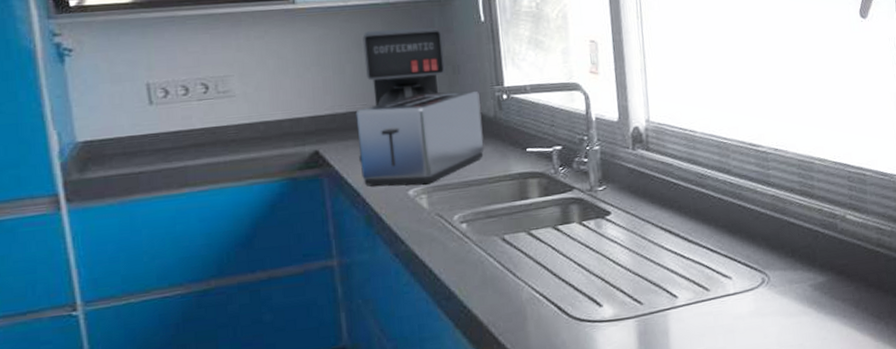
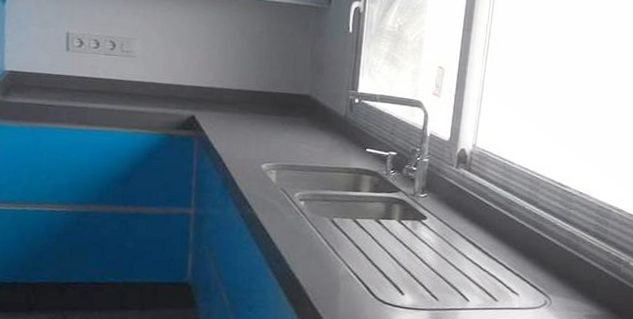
toaster: present [355,90,485,186] -> none [226,84,336,162]
coffee maker: present [362,26,446,106] -> none [244,22,315,88]

